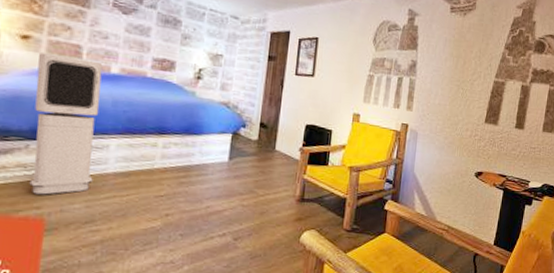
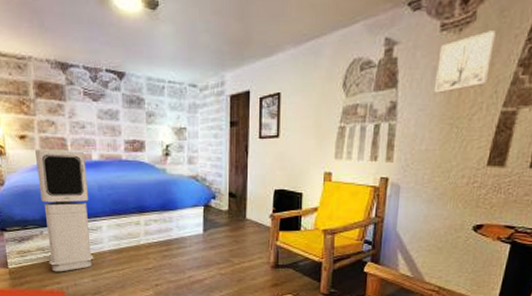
wall art: none [446,19,489,60] -> present [435,30,496,93]

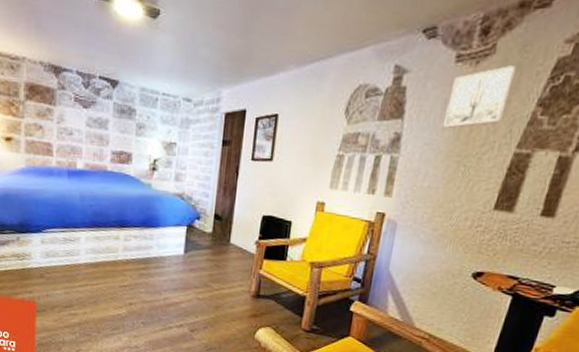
air purifier: present [34,150,94,272] -> none [19,153,70,281]

